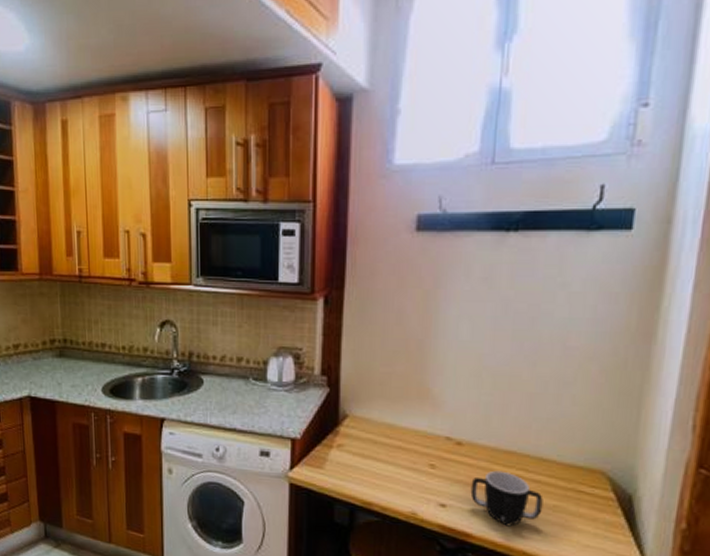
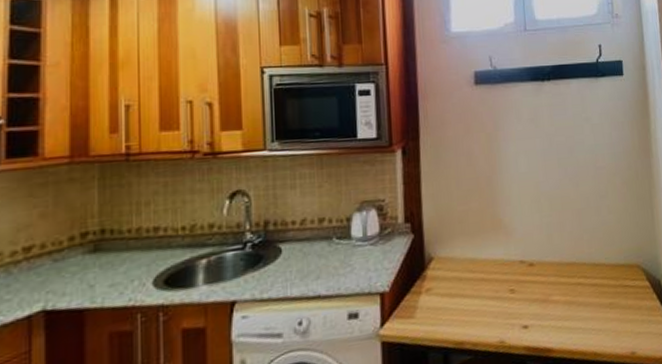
mug: present [470,470,543,527] -> none [545,282,602,333]

